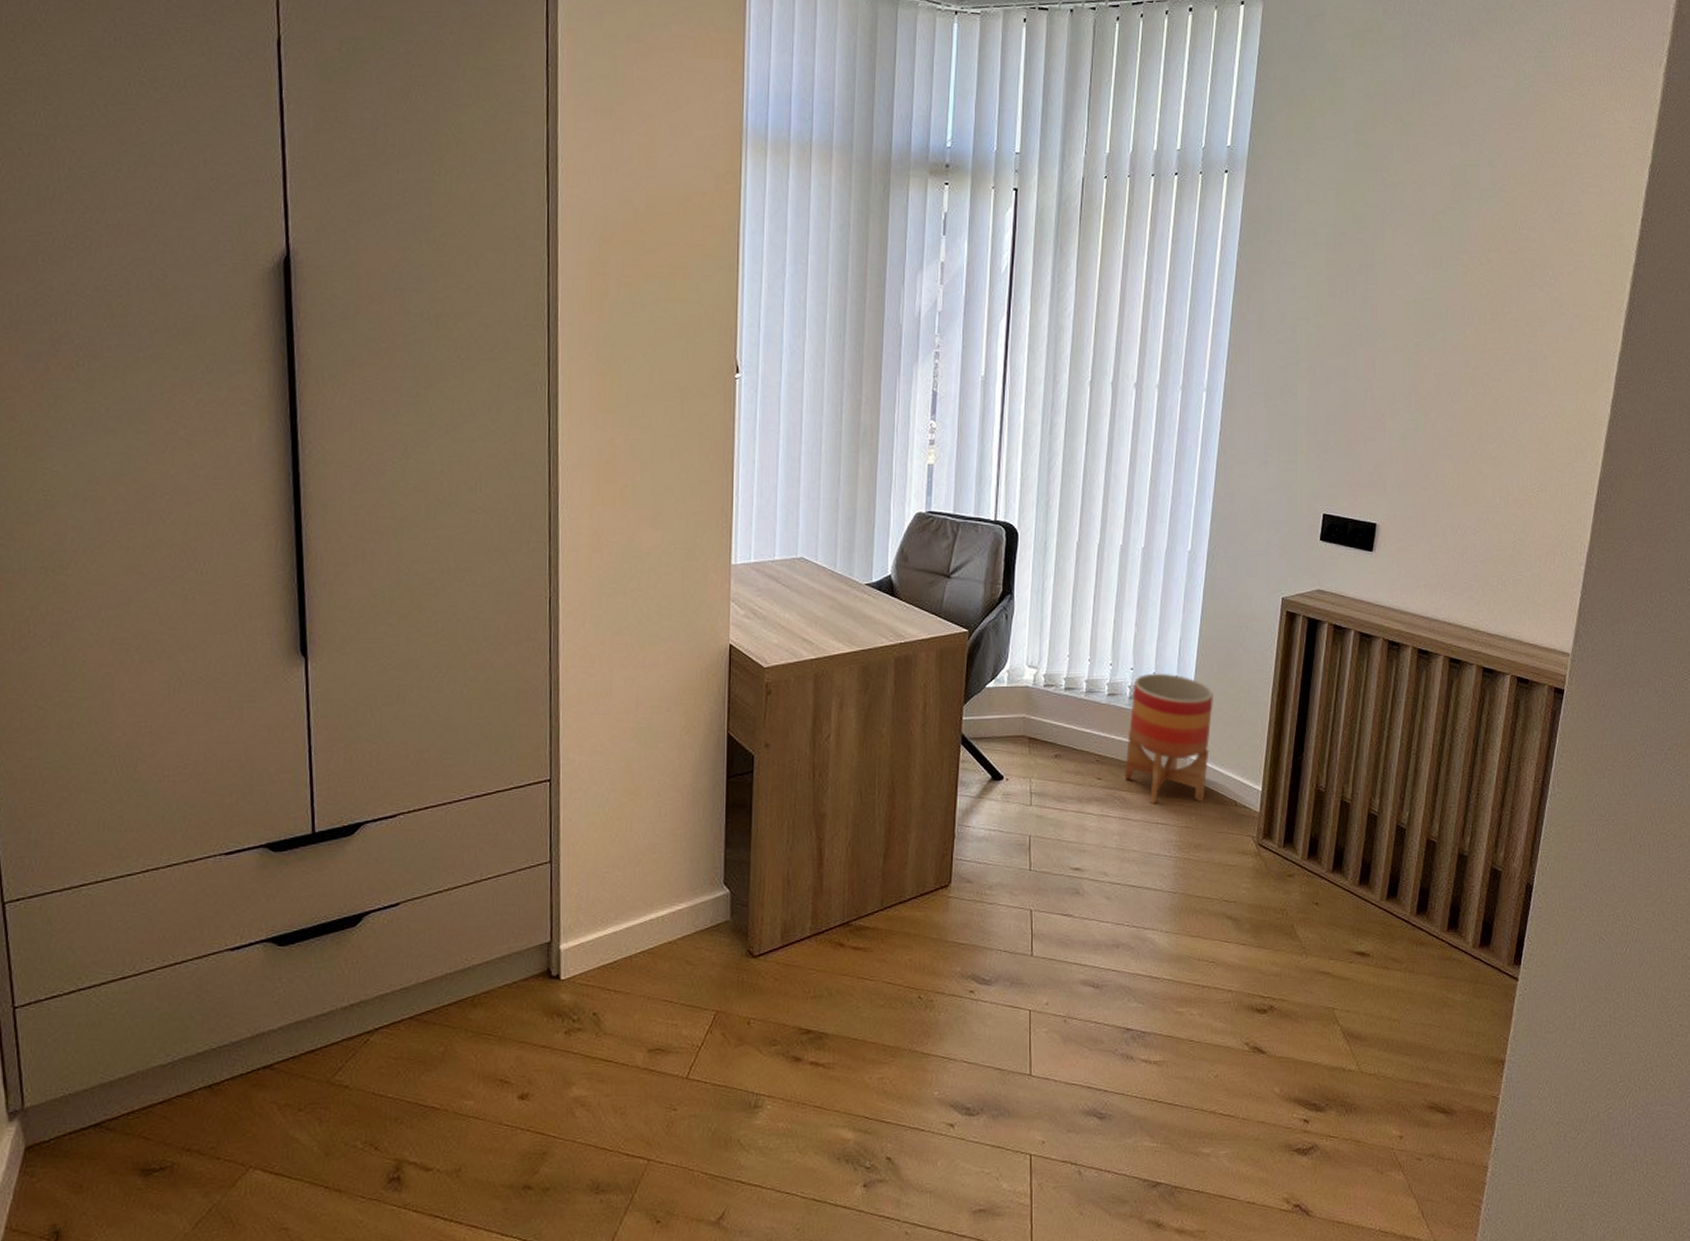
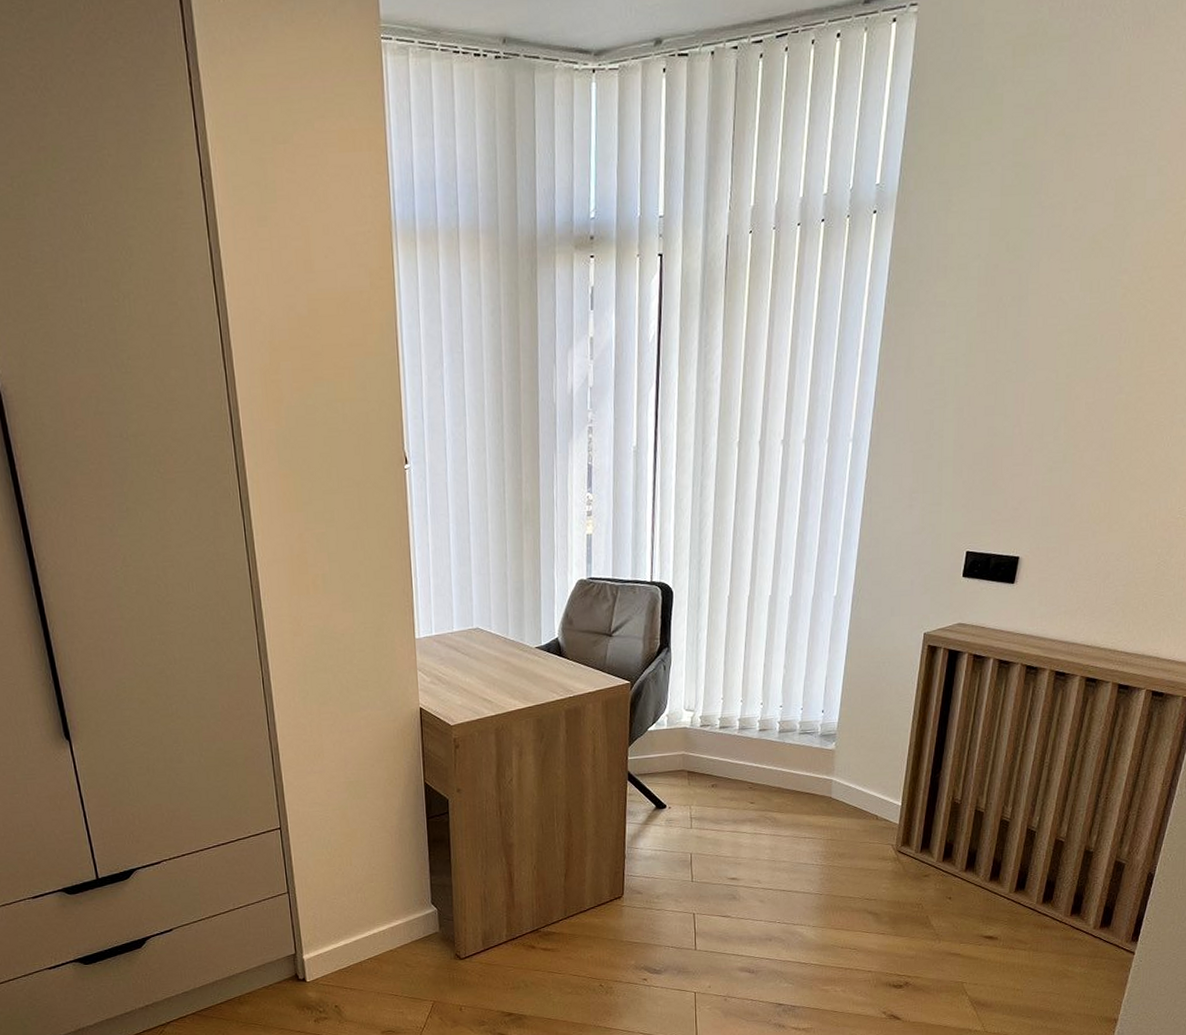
planter: present [1125,673,1213,805] -> none [775,708,857,822]

